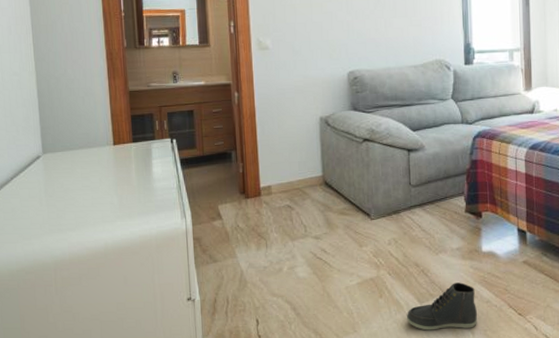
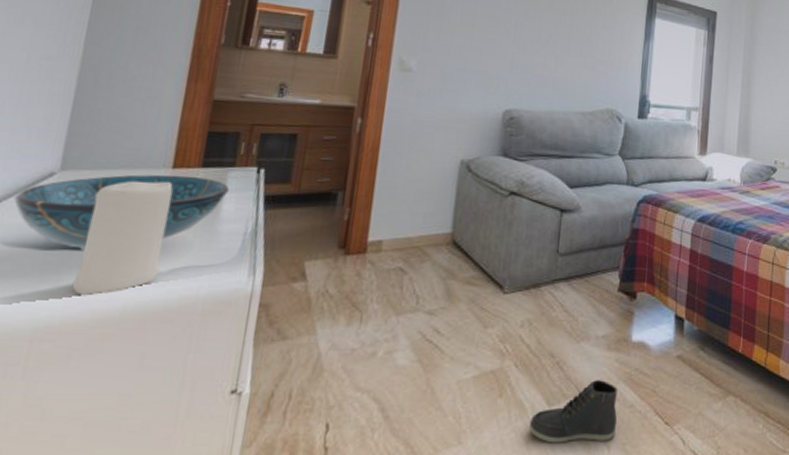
decorative bowl: none [20,149,155,209] -> present [14,174,230,252]
candle: none [69,156,122,239] -> present [72,180,173,296]

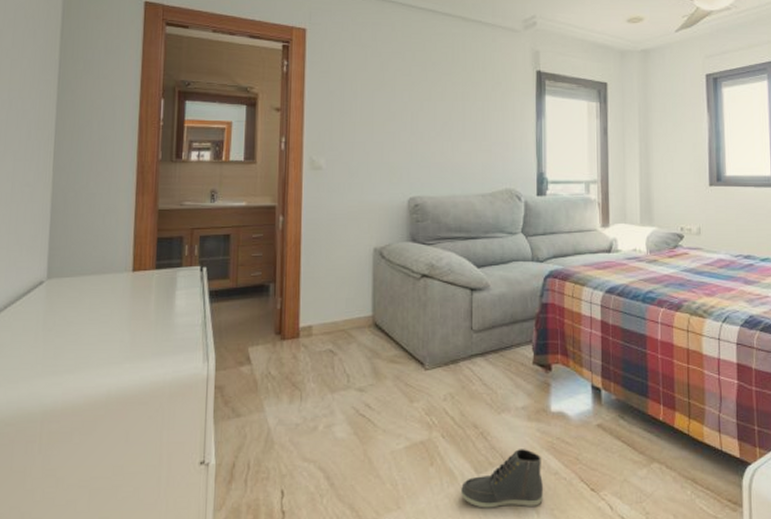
decorative bowl: present [14,174,230,252] -> none [16,277,180,347]
candle: present [72,180,173,296] -> none [67,284,135,384]

